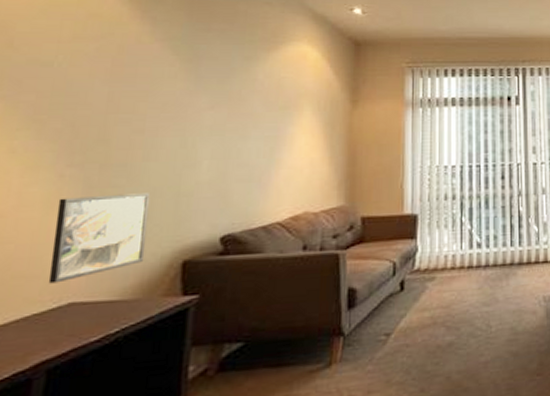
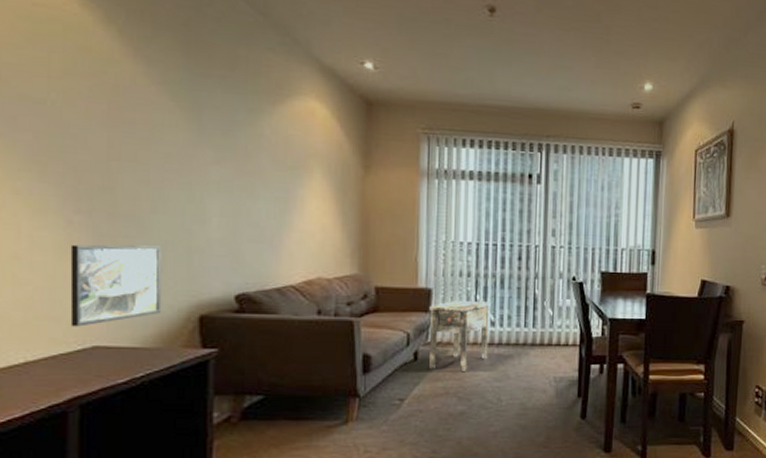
side table: none [414,223,475,299] -> present [428,300,490,371]

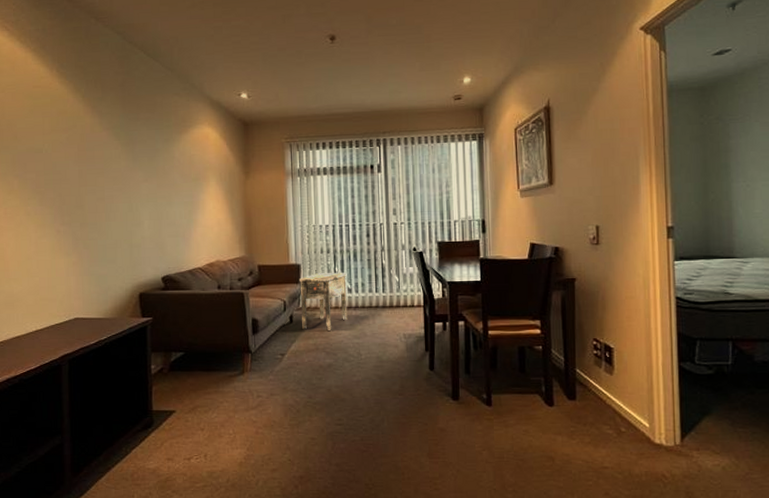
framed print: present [70,244,162,327] -> none [59,244,116,305]

